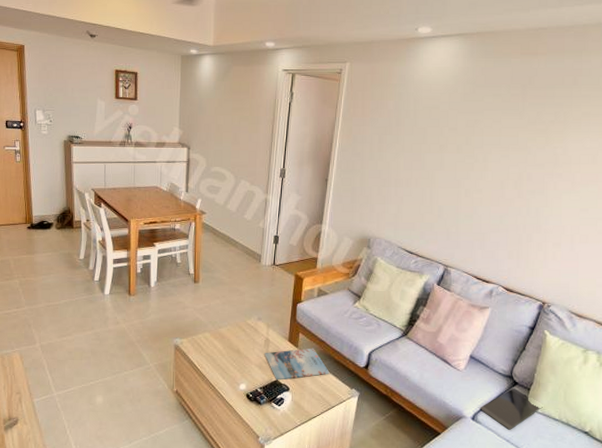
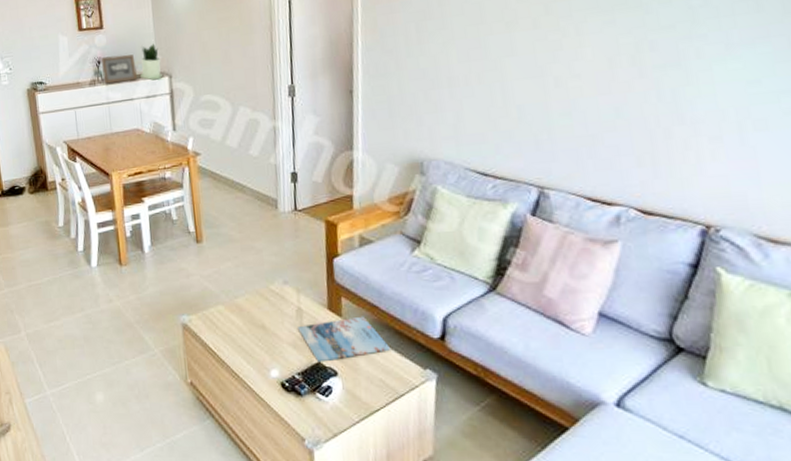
picture frame: none [132,124,162,148] -> present [100,54,138,84]
planter: none [163,119,182,149] -> present [139,43,162,80]
tablet: present [480,388,543,430] -> none [627,357,733,420]

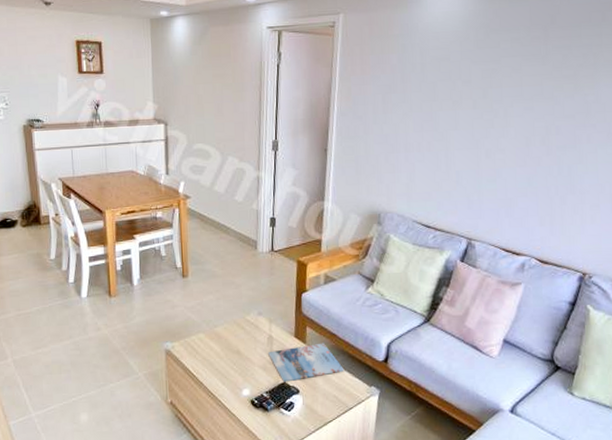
picture frame: present [100,54,138,84] -> none [99,100,135,126]
planter: present [139,43,162,80] -> none [136,92,158,127]

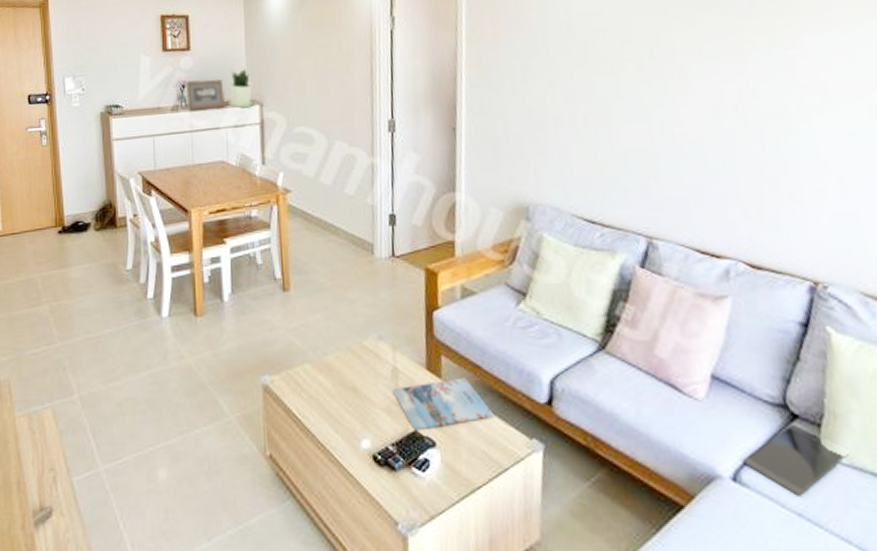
picture frame: none [99,100,135,126] -> present [185,79,226,110]
planter: none [136,92,158,127] -> present [227,69,253,109]
tablet: none [519,374,591,422] -> present [743,425,849,496]

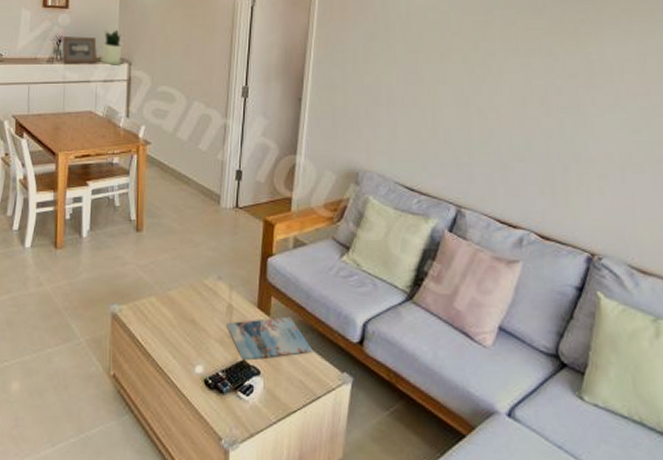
tablet: present [743,425,849,496] -> none [518,372,604,432]

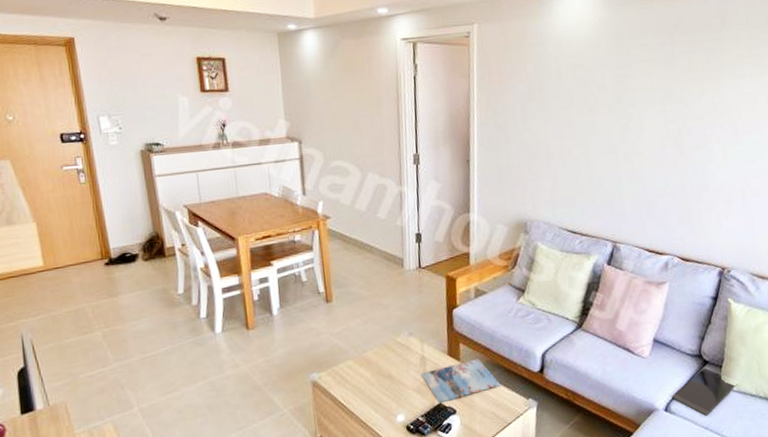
picture frame: present [62,36,98,64] -> none [225,118,266,148]
planter: present [99,30,122,65] -> none [268,109,292,145]
tablet: none [518,372,604,432] -> present [672,368,738,416]

